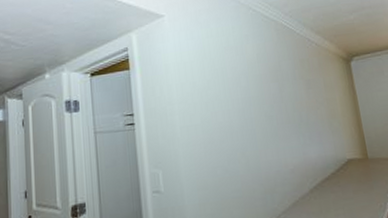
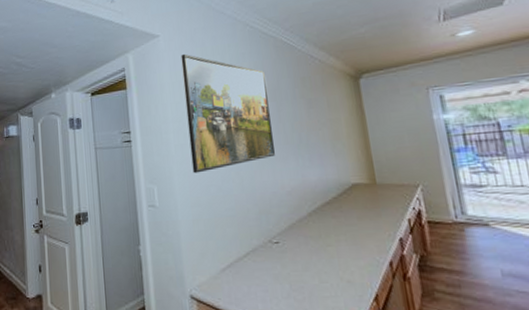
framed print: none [186,34,278,156] -> present [181,53,275,174]

